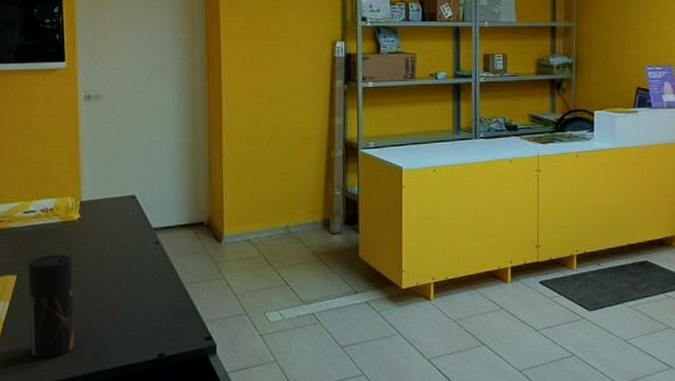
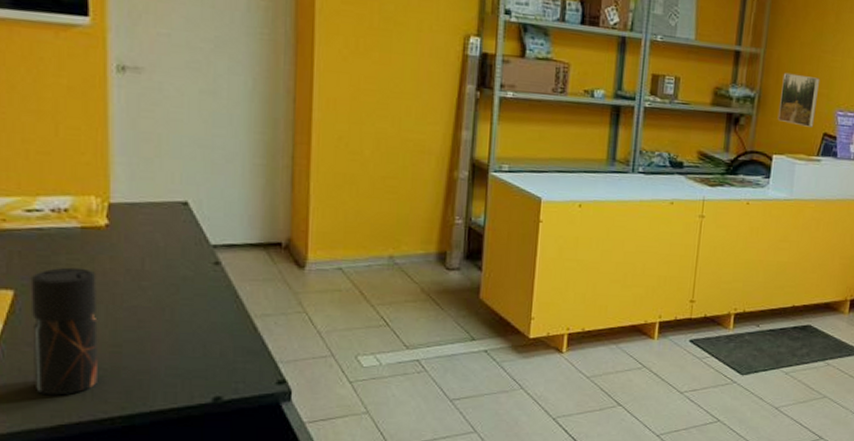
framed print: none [594,39,628,84] -> present [777,72,820,127]

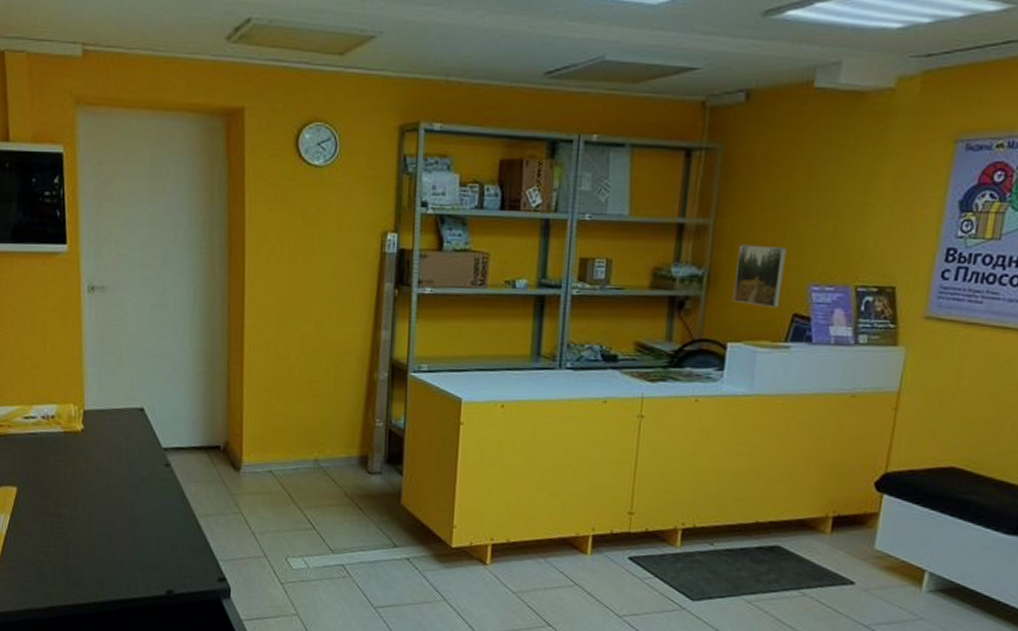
pepper grinder: present [30,267,99,396] -> none [28,467,79,581]

